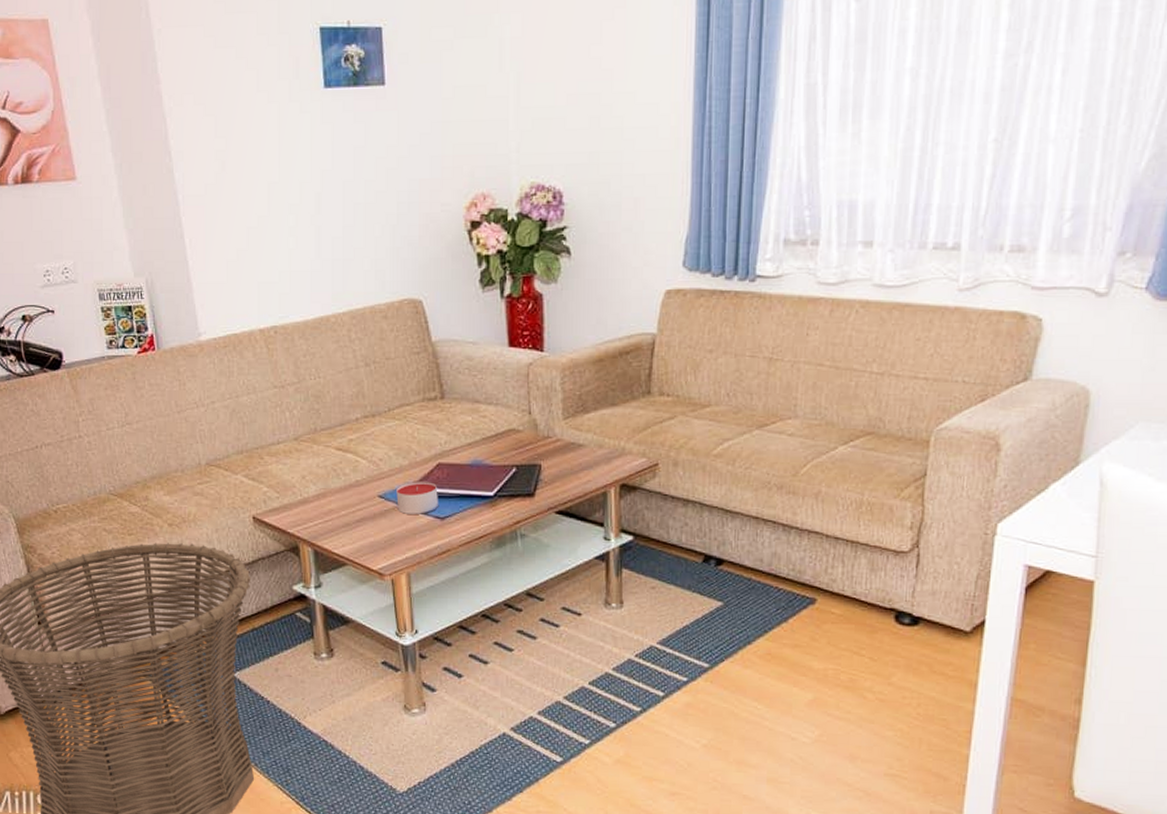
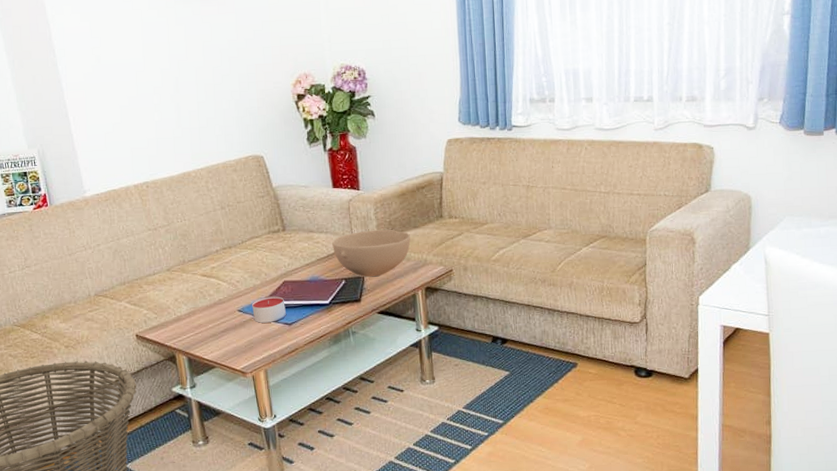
bowl: none [503,405,606,466] -> present [332,229,411,277]

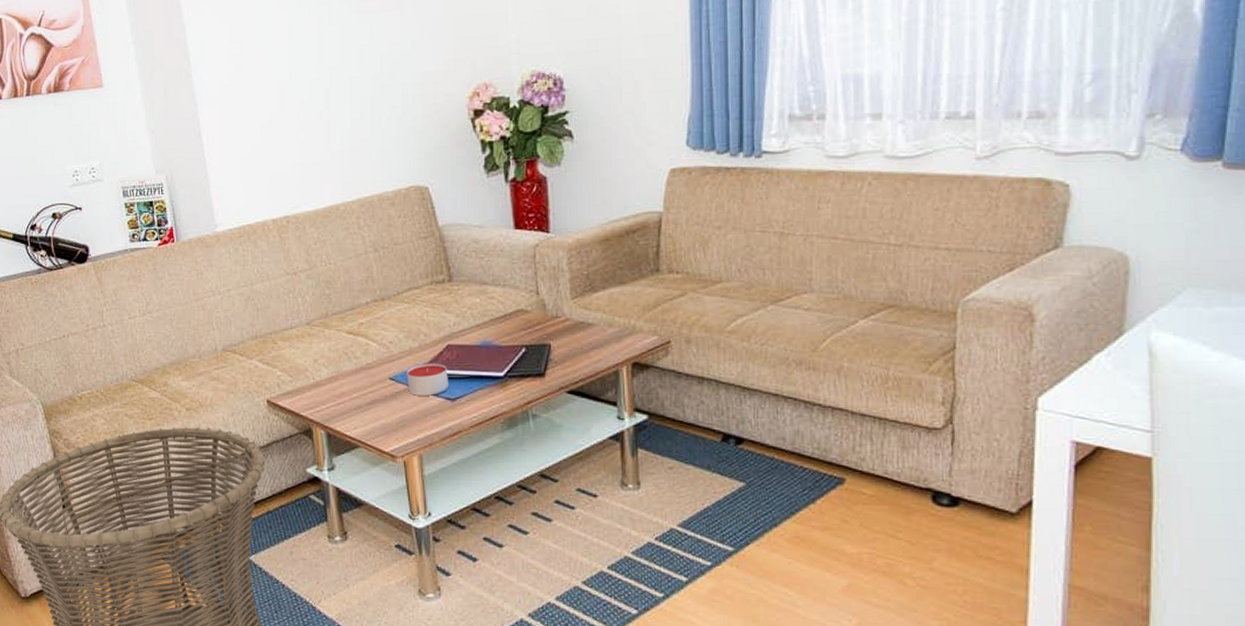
bowl: present [332,229,411,277] -> none [511,284,614,346]

